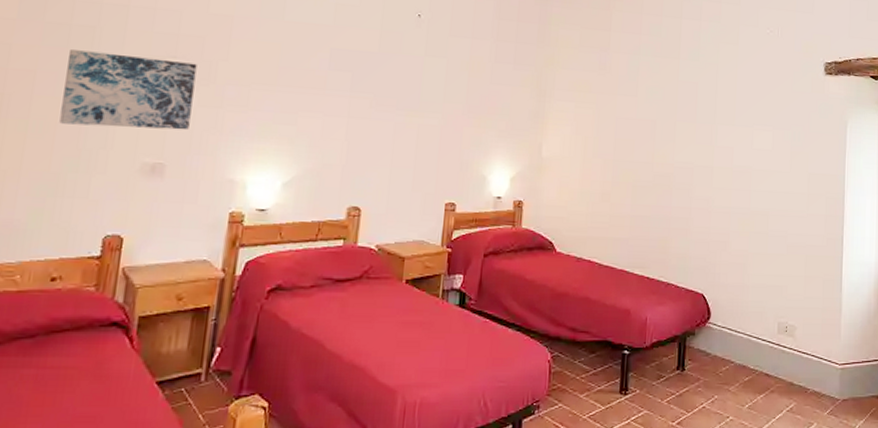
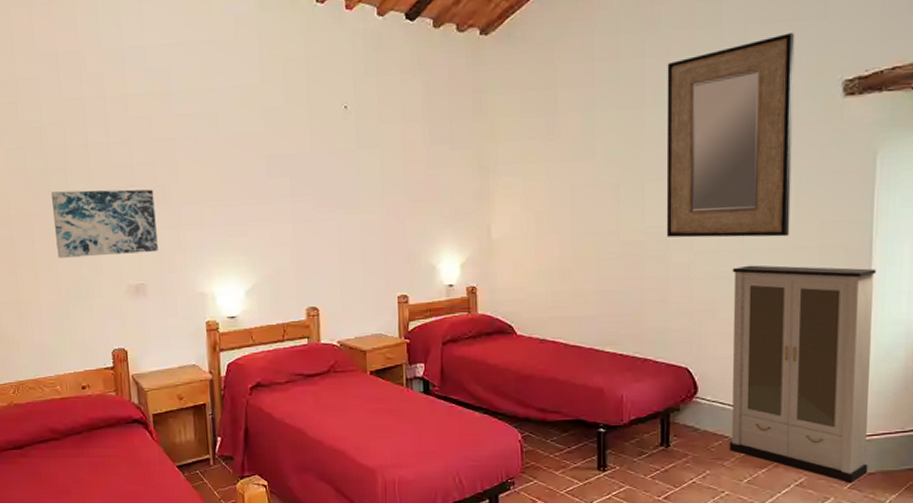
home mirror: none [691,19,792,183] -> present [666,33,795,238]
cabinet: none [734,204,848,409] -> present [729,265,877,483]

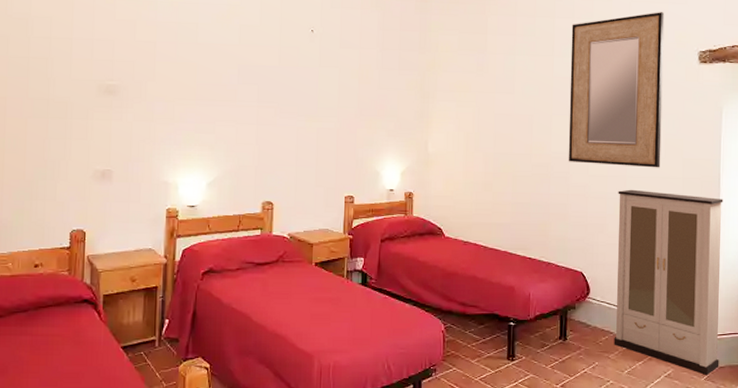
wall art: present [51,189,158,258] -> none [28,78,130,142]

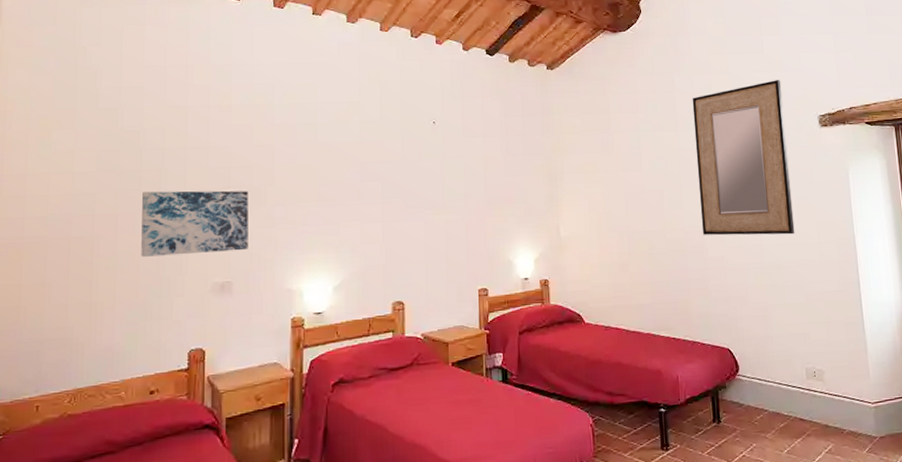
wall art: none [28,78,130,142] -> present [141,190,248,257]
cabinet: present [614,189,724,375] -> none [756,258,880,447]

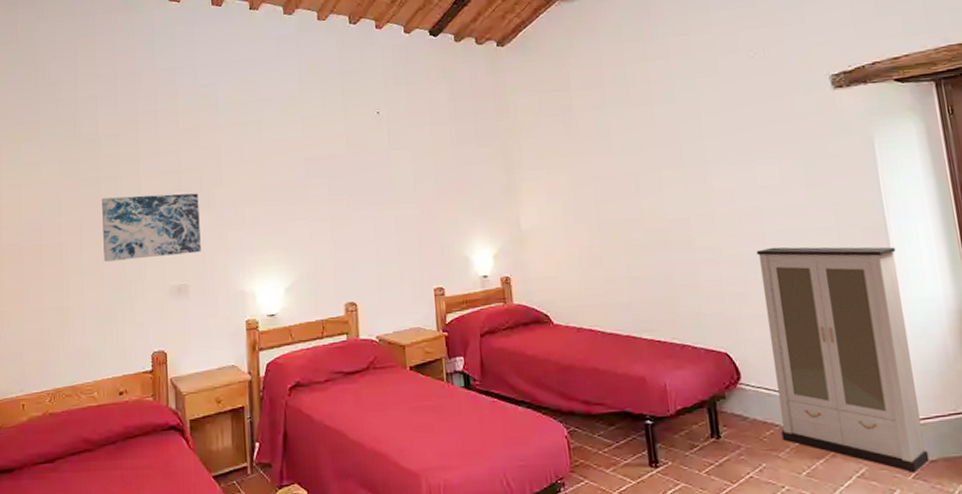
home mirror: present [692,80,795,236] -> none [668,36,806,223]
cabinet: none [756,258,880,447] -> present [756,246,930,472]

